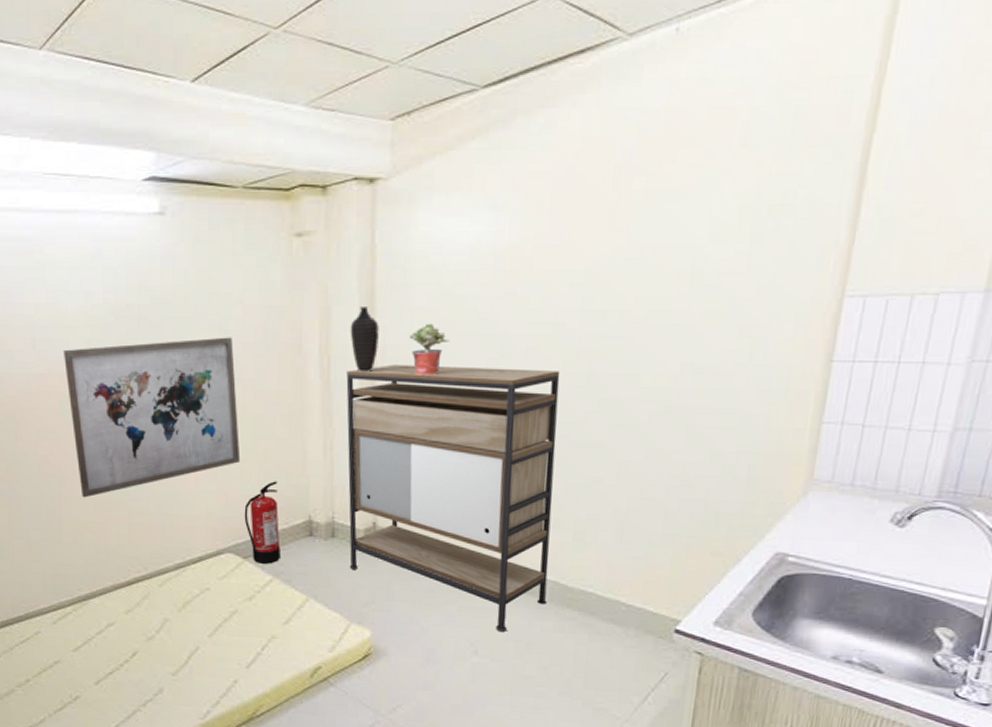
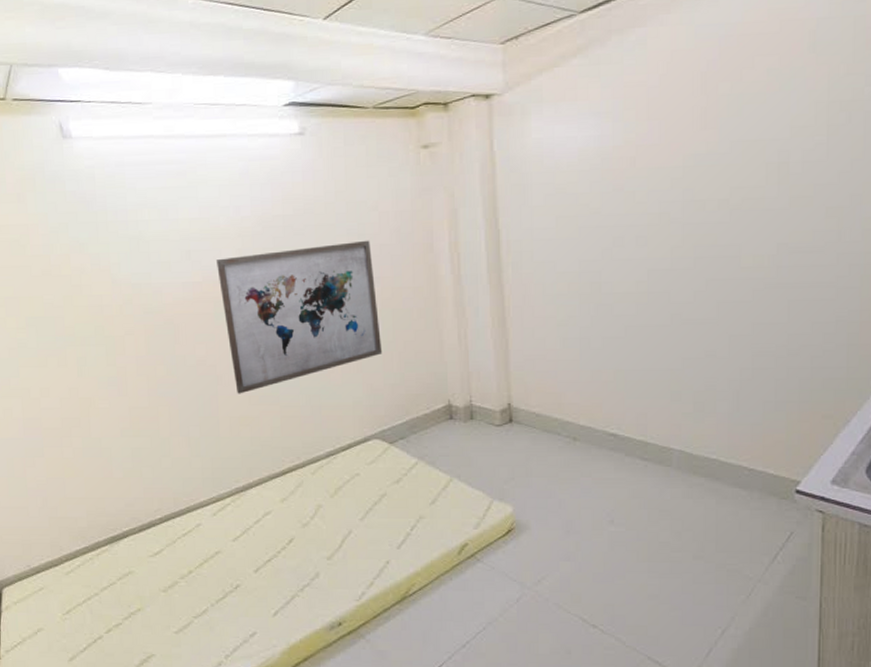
fire extinguisher: present [244,481,280,564] -> none [388,370,424,448]
shelving unit: present [346,364,560,632] -> none [475,256,674,500]
decorative vase: present [350,306,379,373] -> none [476,207,503,267]
potted plant: present [410,323,450,376] -> none [530,219,567,267]

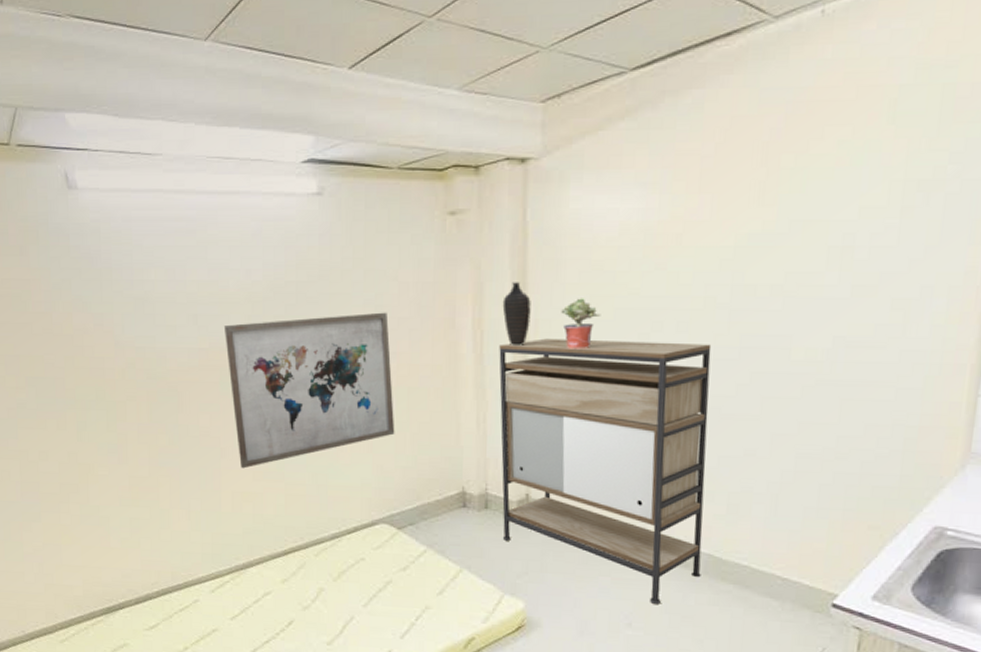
shelving unit: none [475,256,674,500] -> present [499,338,712,604]
decorative vase: none [476,207,503,267] -> present [502,282,531,347]
potted plant: none [530,219,567,267] -> present [561,298,601,350]

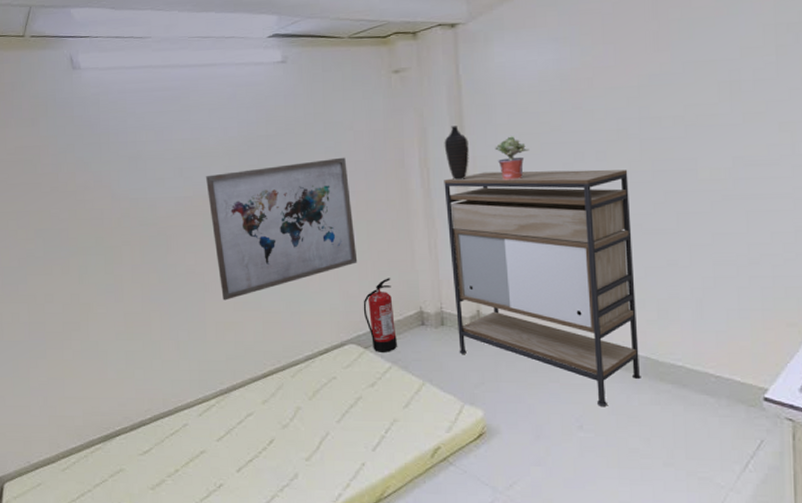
fire extinguisher: none [398,453,434,535] -> present [363,278,397,352]

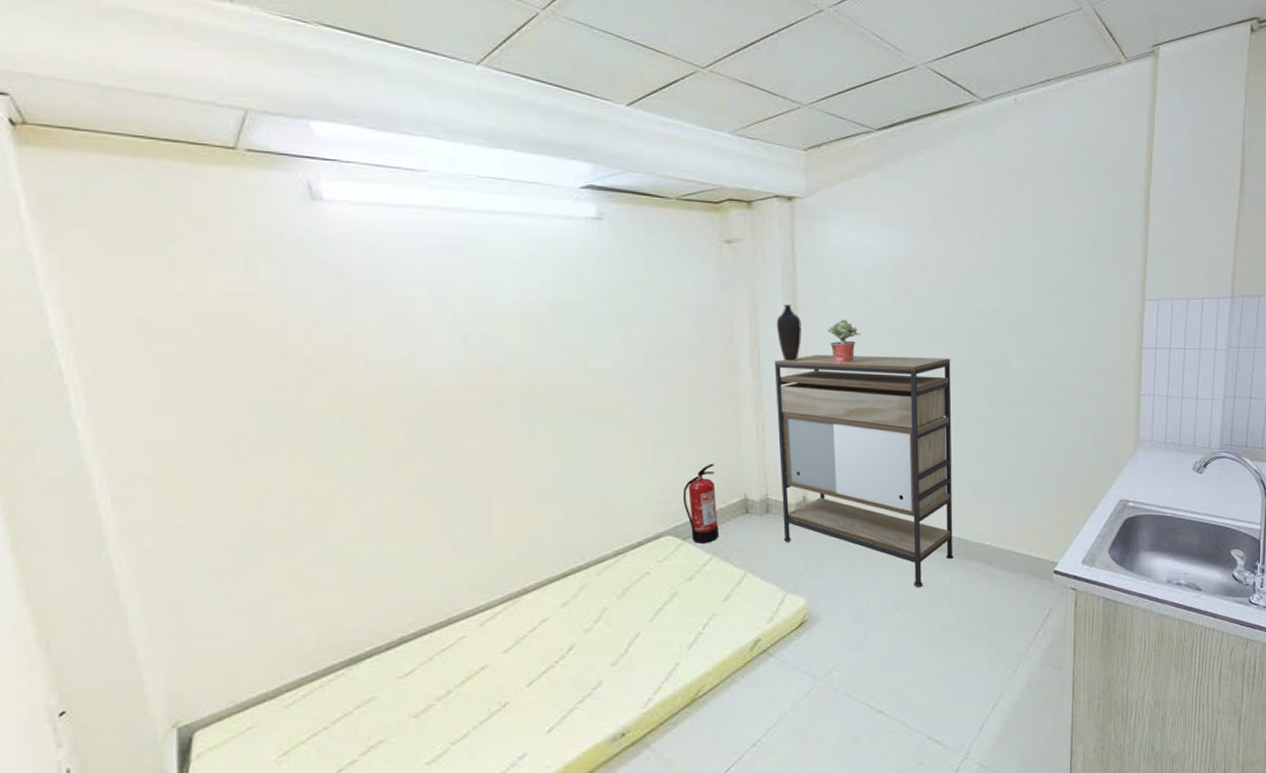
wall art: present [205,157,358,301] -> none [495,331,678,491]

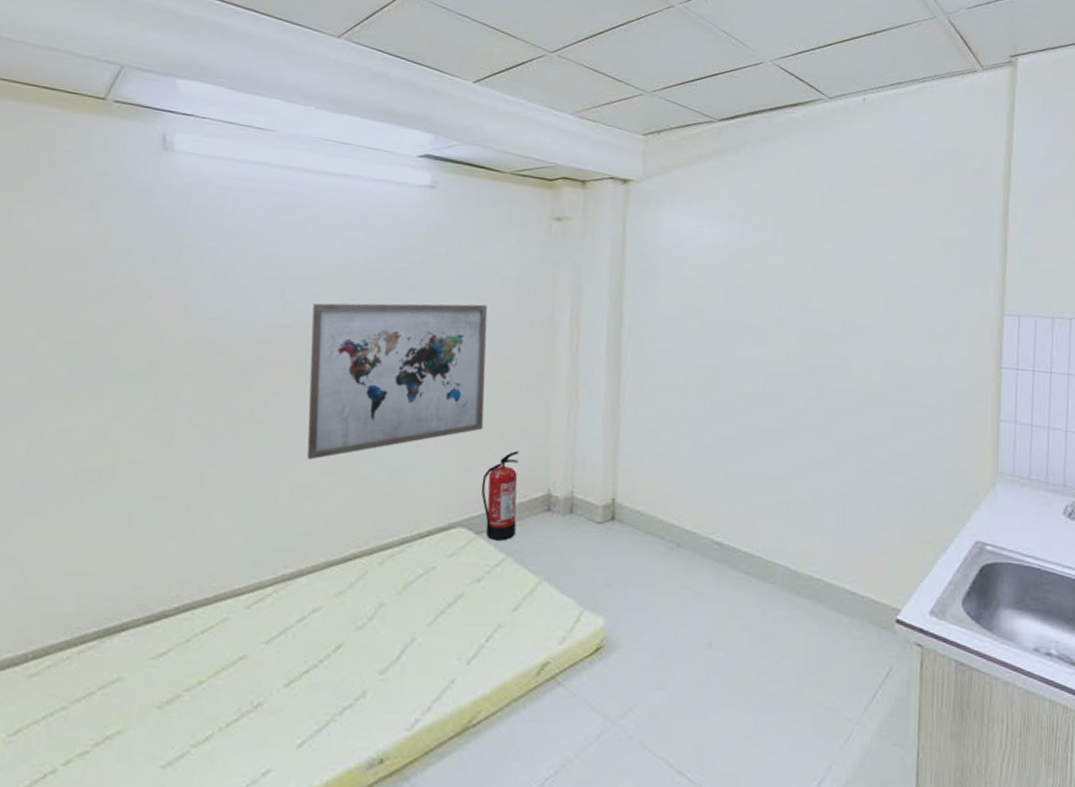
wall art: none [495,331,678,491] -> present [306,303,488,460]
shelving unit: present [774,354,954,587] -> none [586,342,785,621]
decorative vase: present [776,304,801,362] -> none [599,287,626,349]
potted plant: present [828,319,862,364] -> none [653,307,689,356]

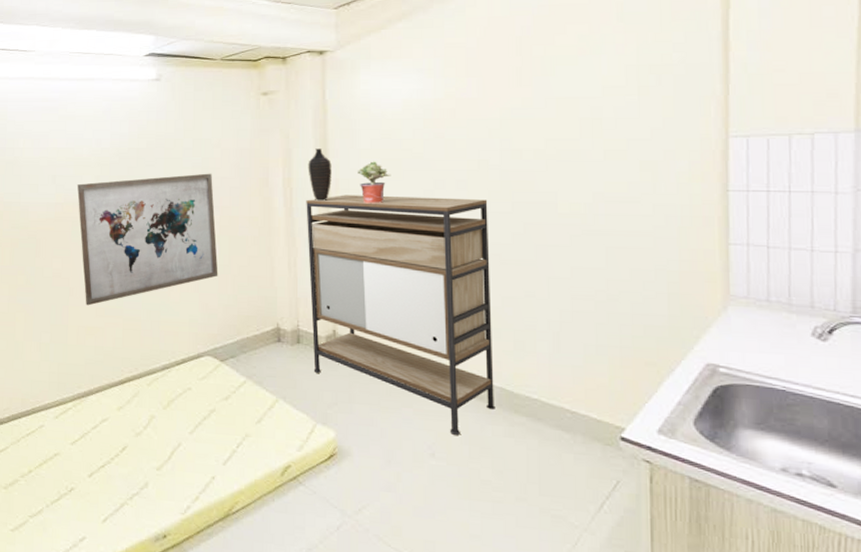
fire extinguisher: present [481,451,519,541] -> none [221,293,253,367]
shelving unit: none [586,342,785,621] -> present [306,194,495,435]
decorative vase: none [599,287,626,349] -> present [308,148,332,202]
potted plant: none [653,307,689,356] -> present [357,161,391,204]

